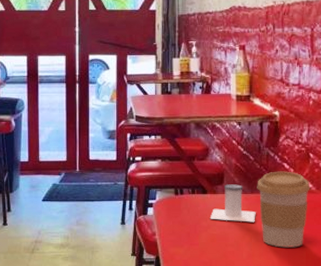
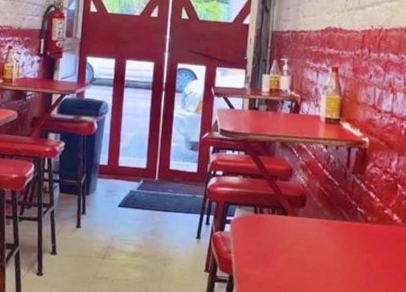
salt shaker: present [209,184,256,222] -> none [288,208,337,250]
coffee cup: present [257,171,310,248] -> none [340,199,396,281]

